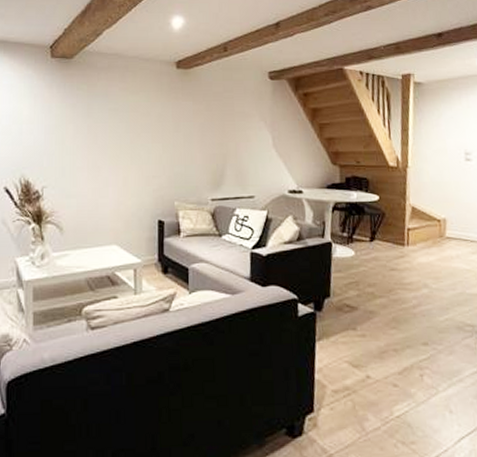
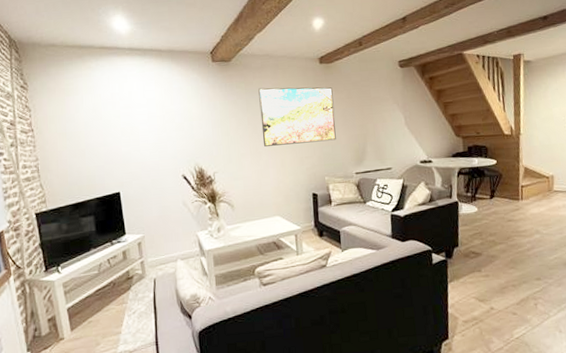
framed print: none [103,91,191,160] -> present [258,87,336,147]

